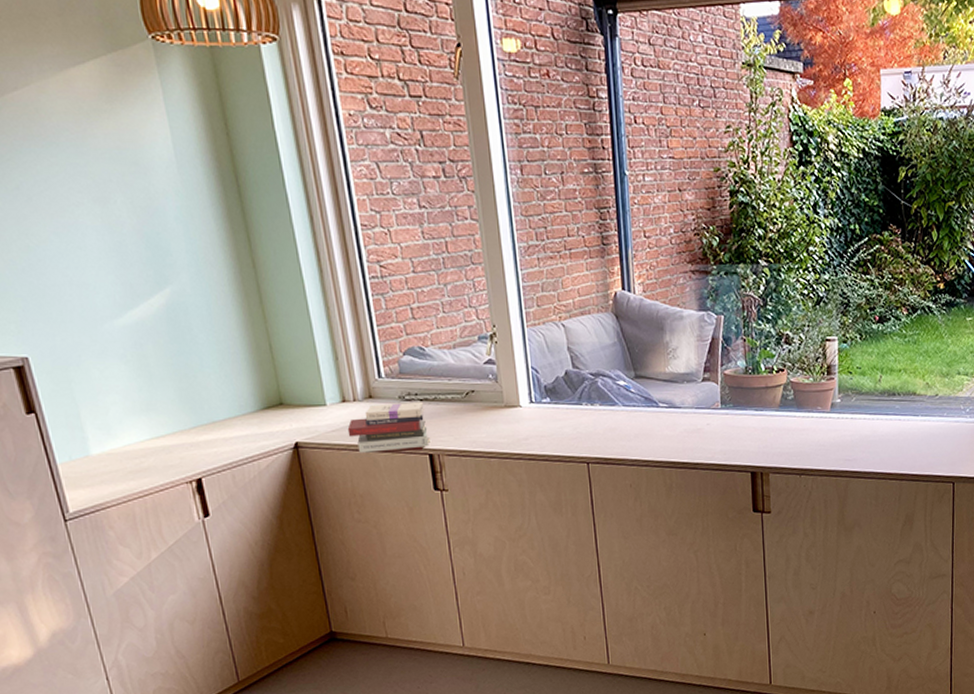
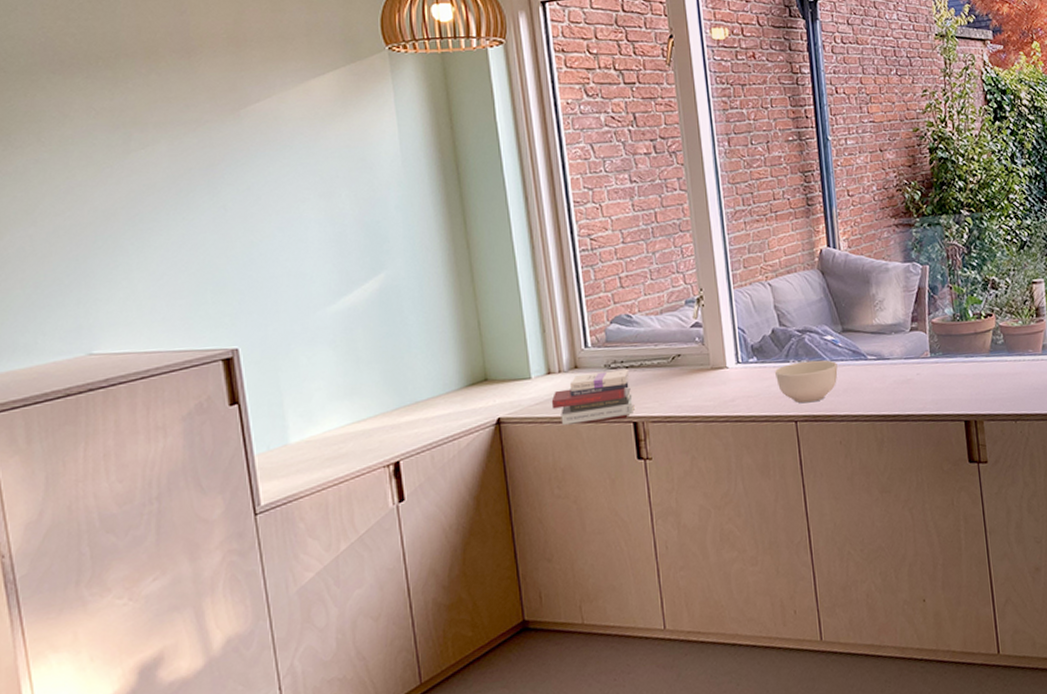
bowl: none [567,404,630,446] -> present [774,360,838,404]

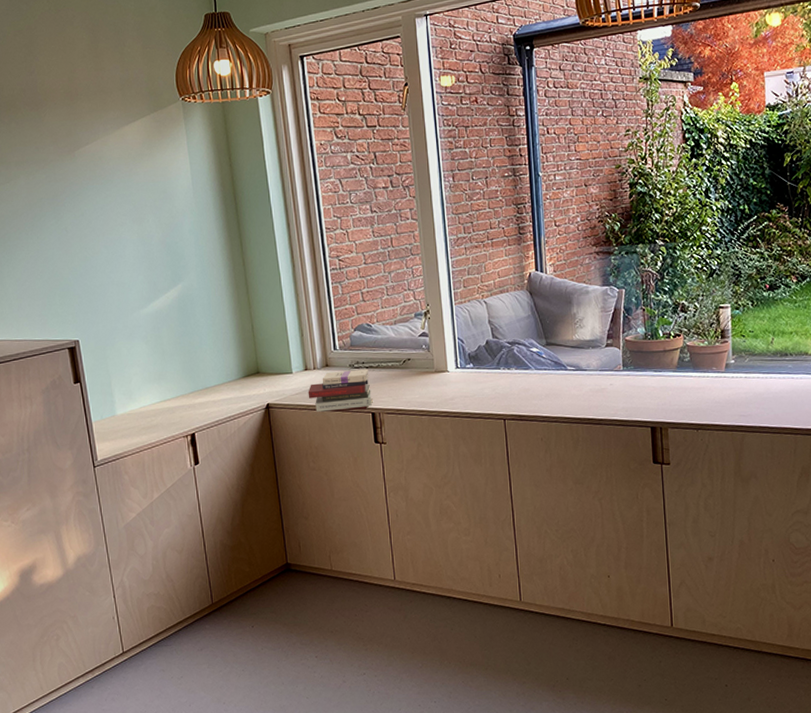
bowl: present [774,360,838,404] -> none [487,368,541,405]

